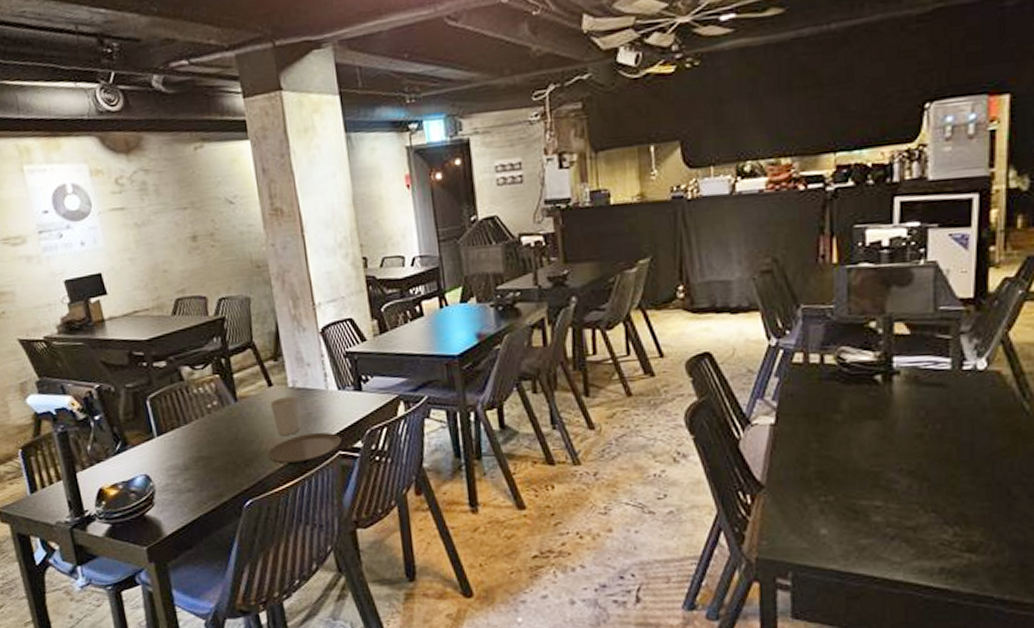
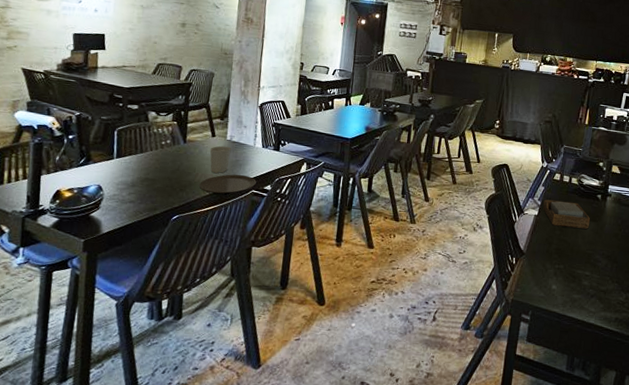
napkin holder: none [782,394,870,436] -> present [543,199,591,229]

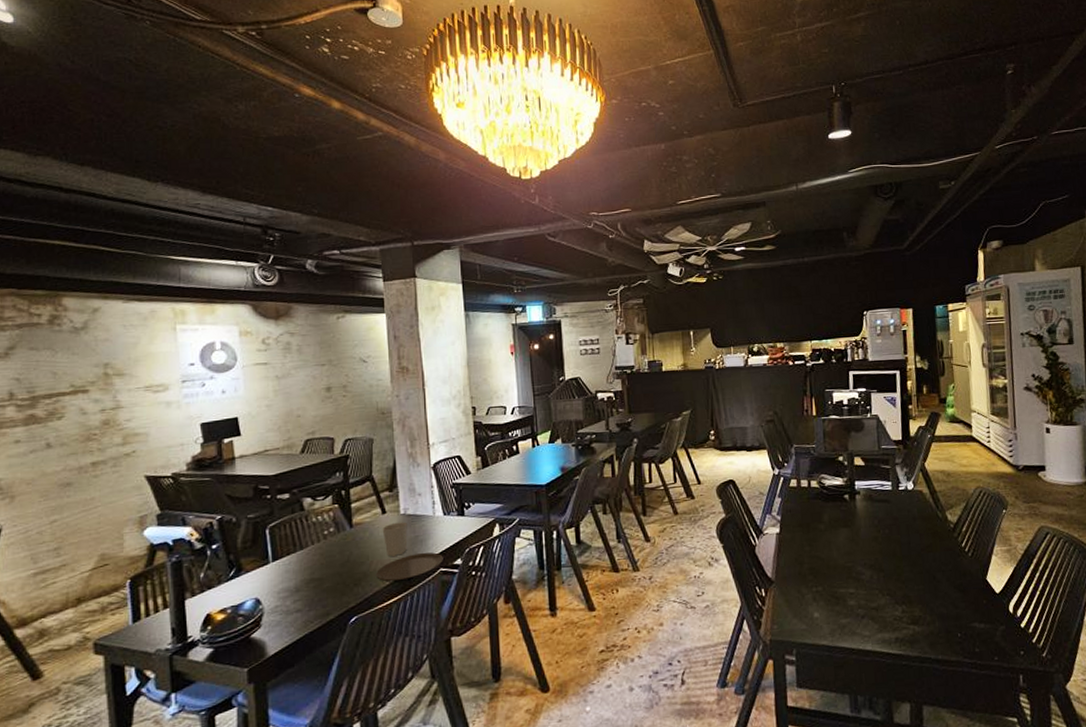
napkin holder: present [543,199,591,229] -> none [784,509,843,541]

